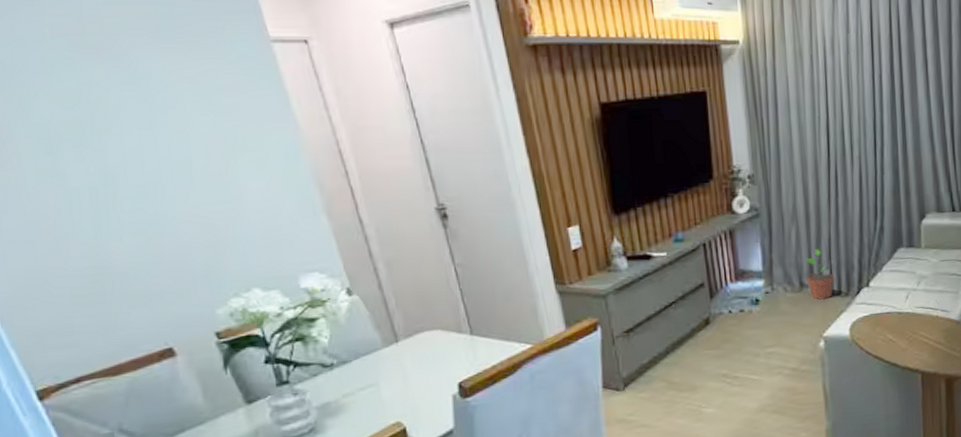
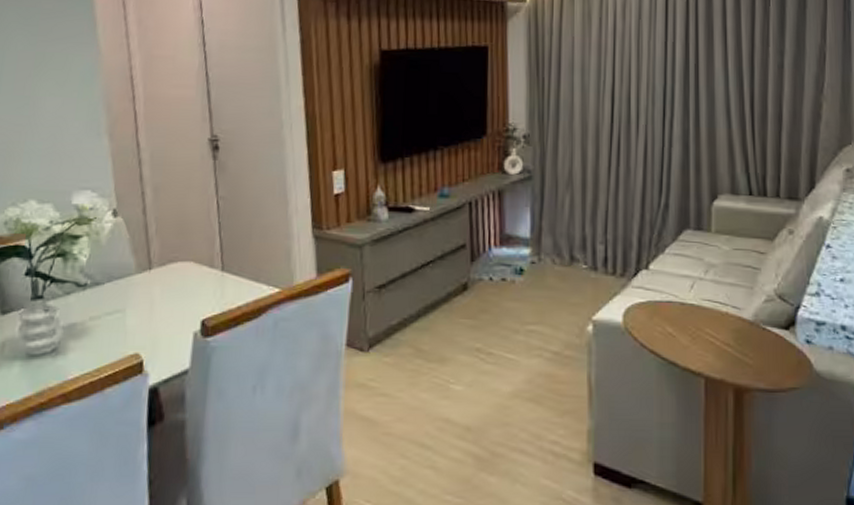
potted plant: present [804,248,835,301] -> none [577,219,610,279]

